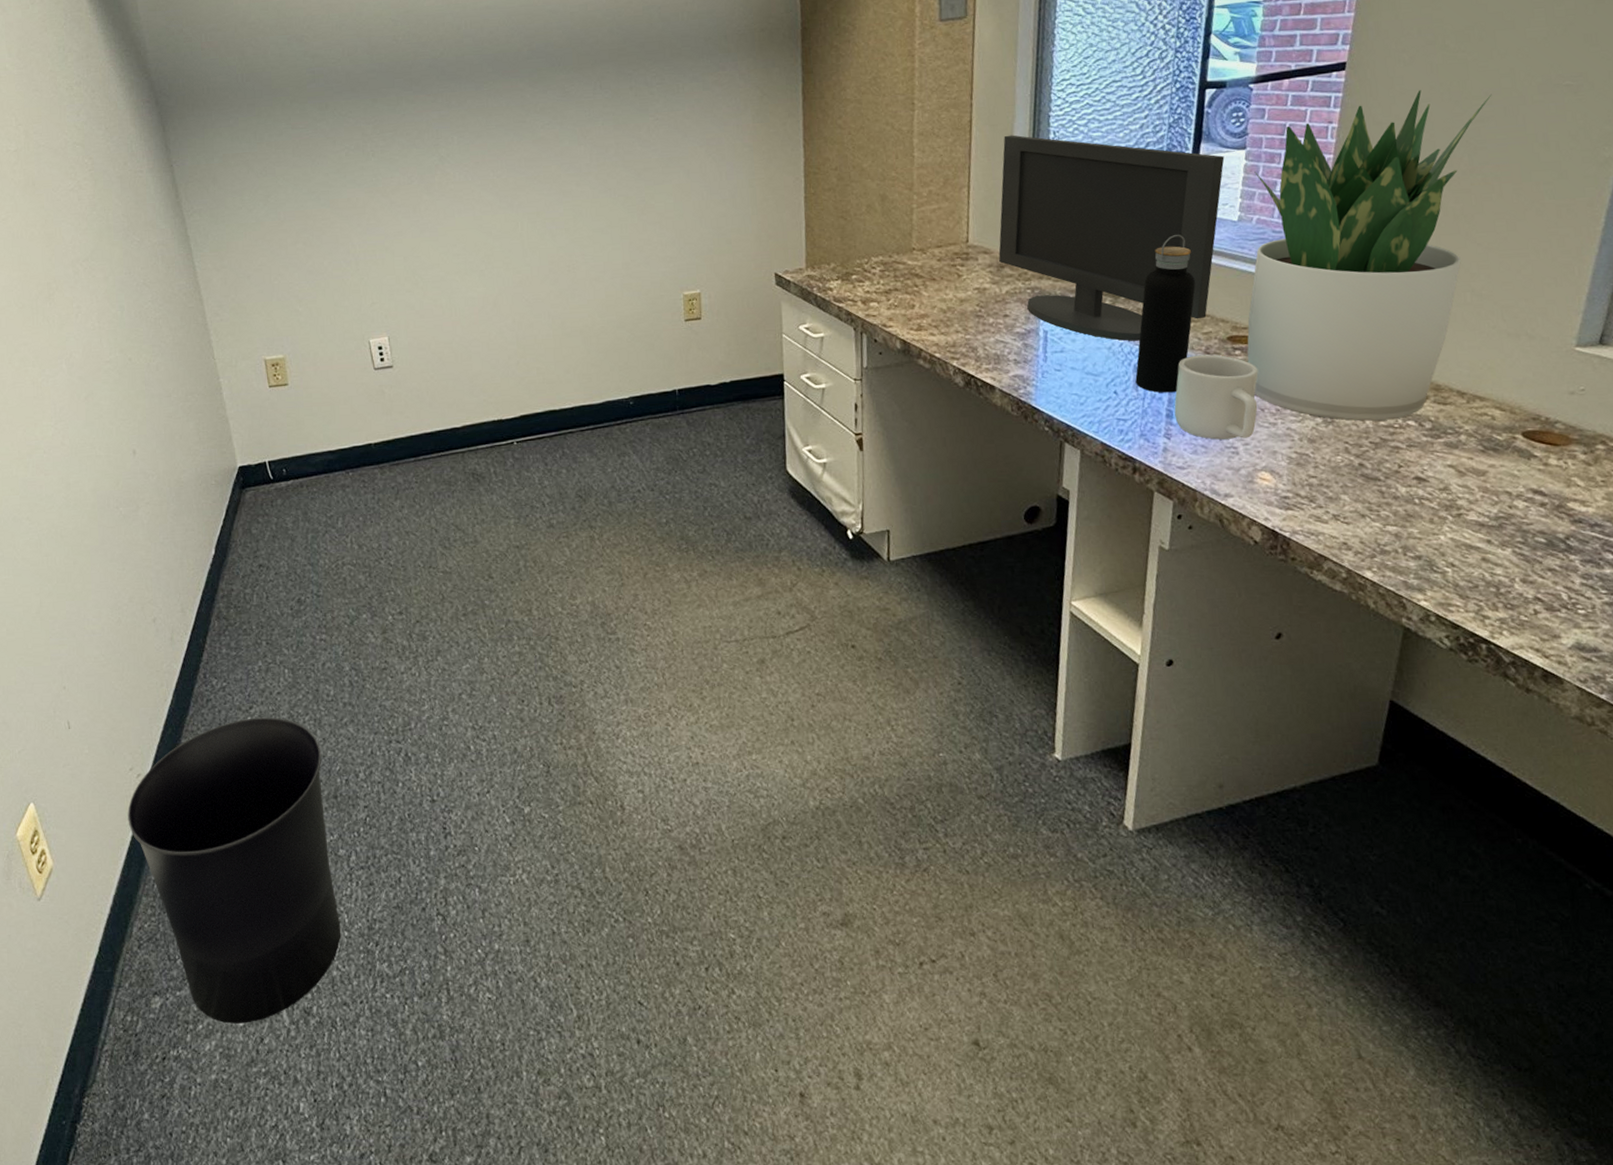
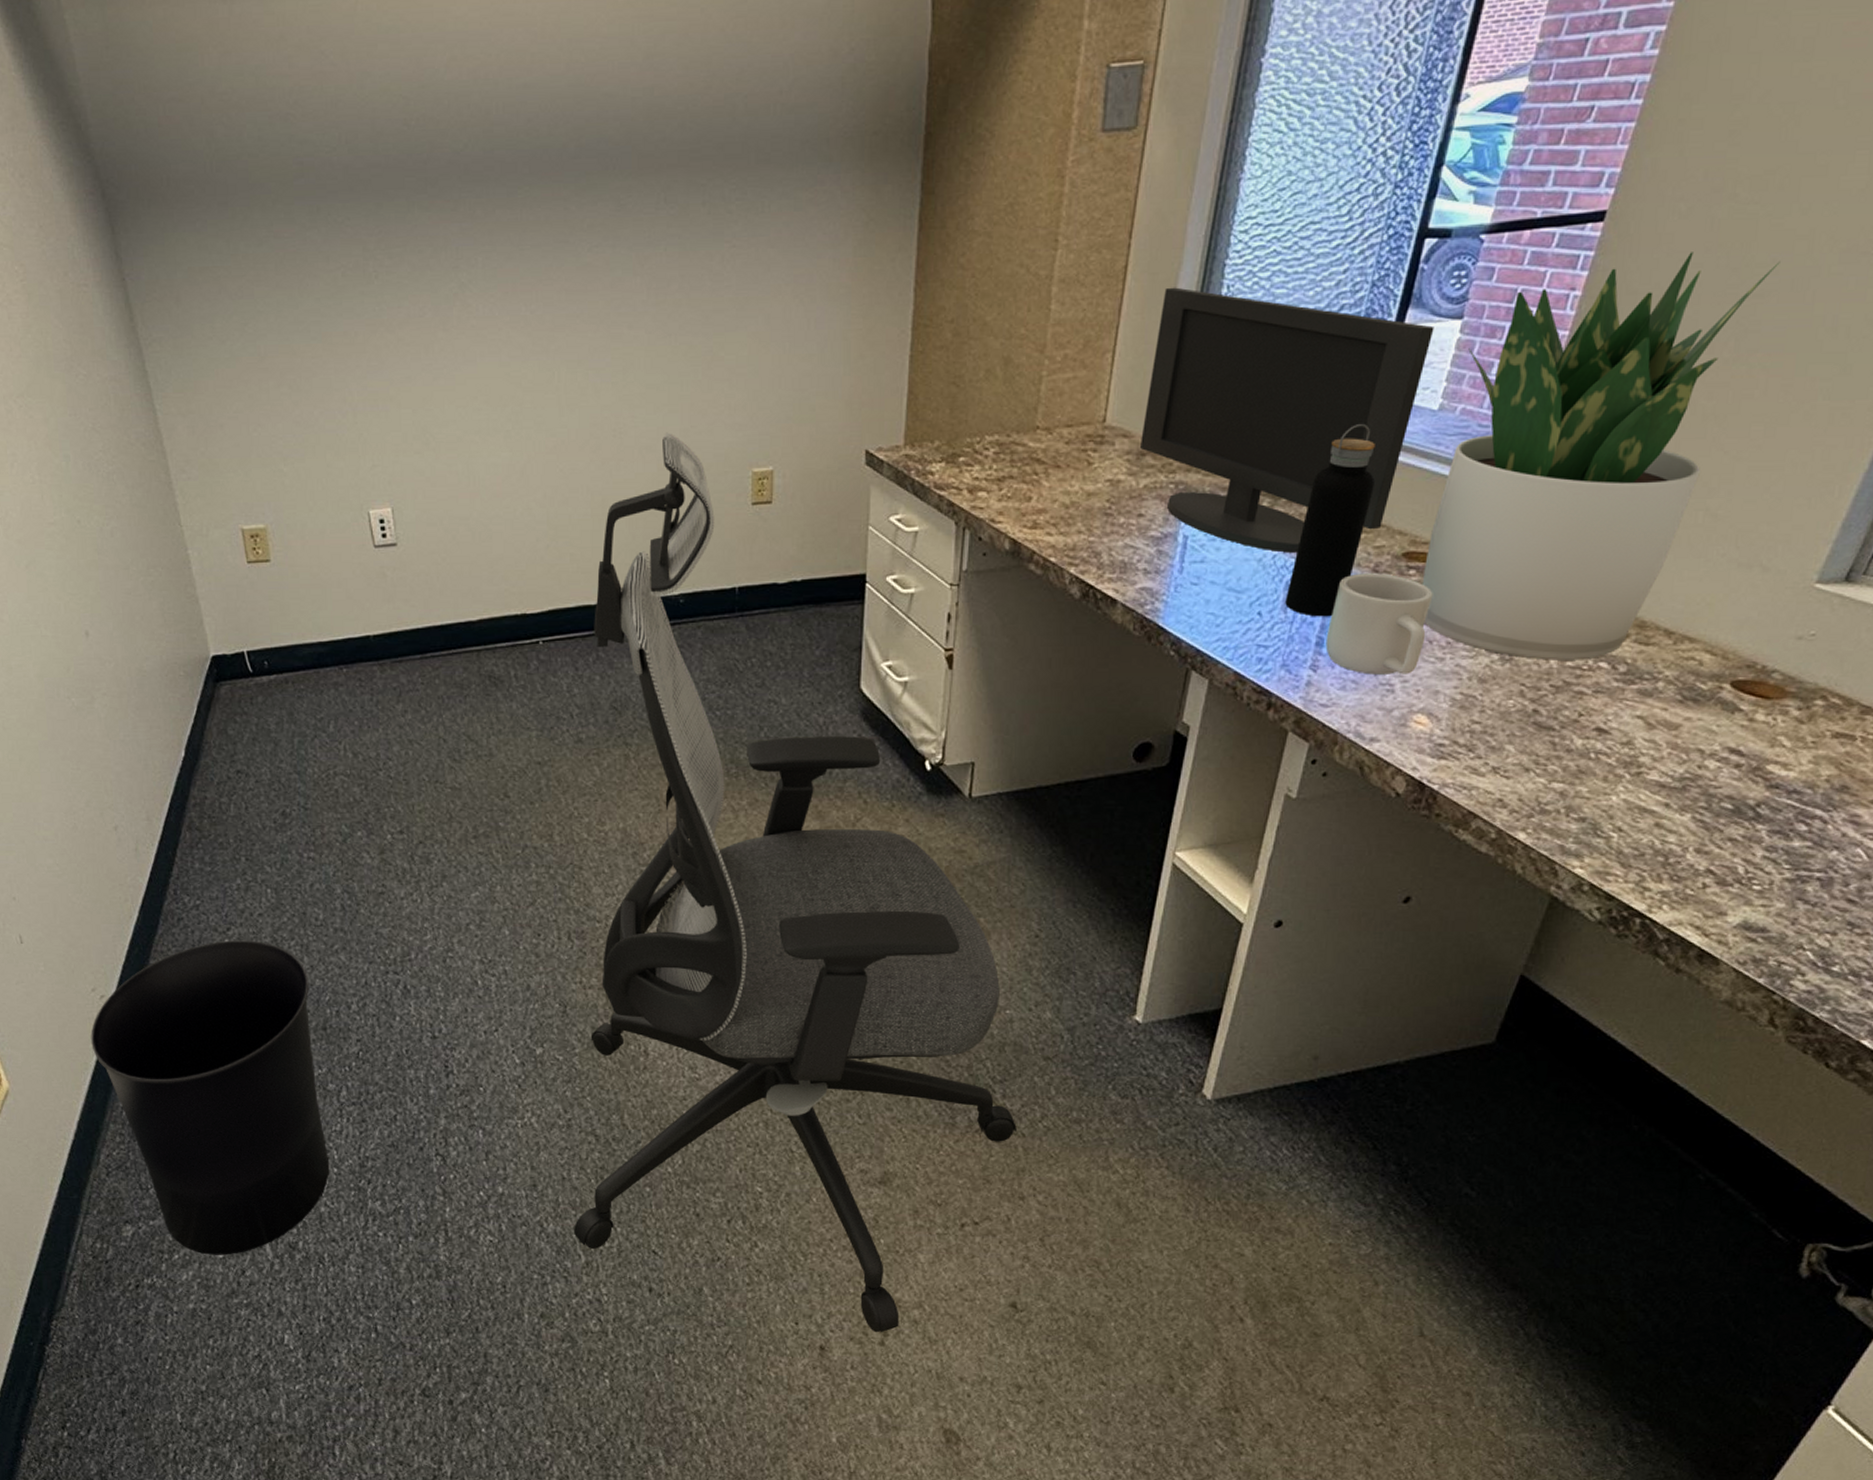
office chair: none [559,266,961,1077] -> present [574,432,1017,1333]

